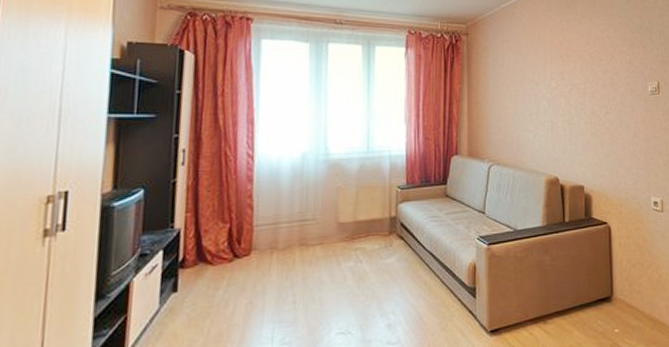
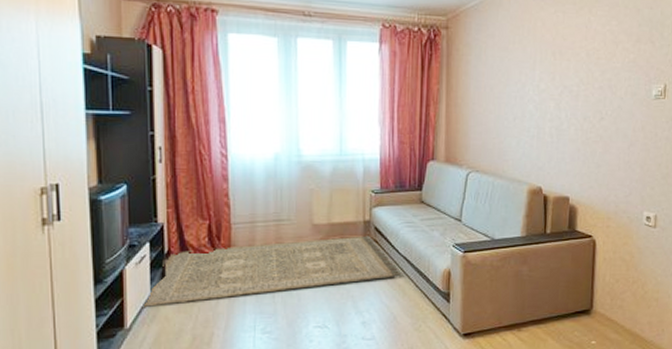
rug: none [147,232,431,325] -> present [141,236,405,308]

